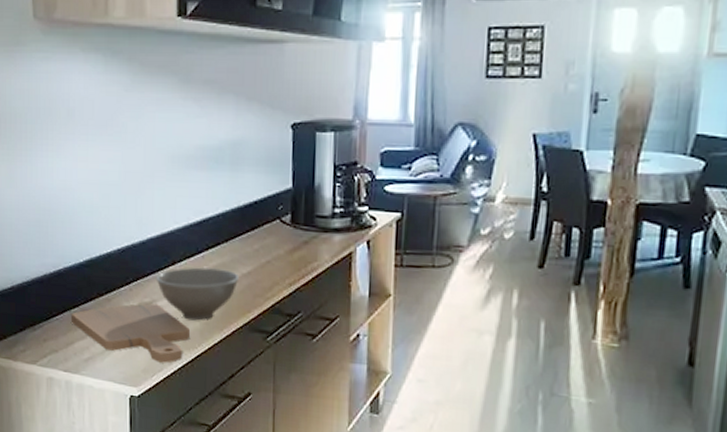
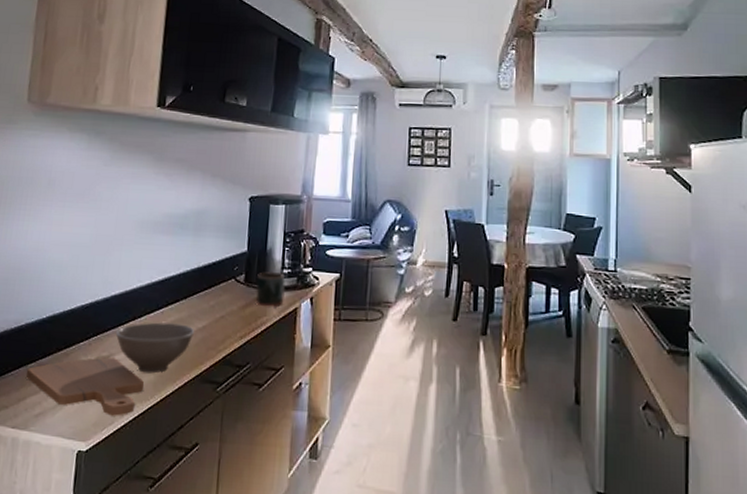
mug: none [303,210,339,251] -> present [256,271,286,307]

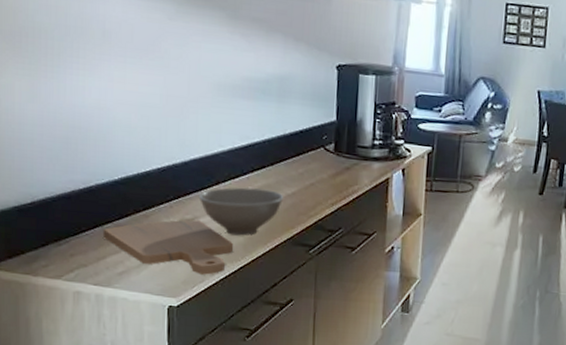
mug: present [256,271,286,307] -> none [346,141,378,176]

